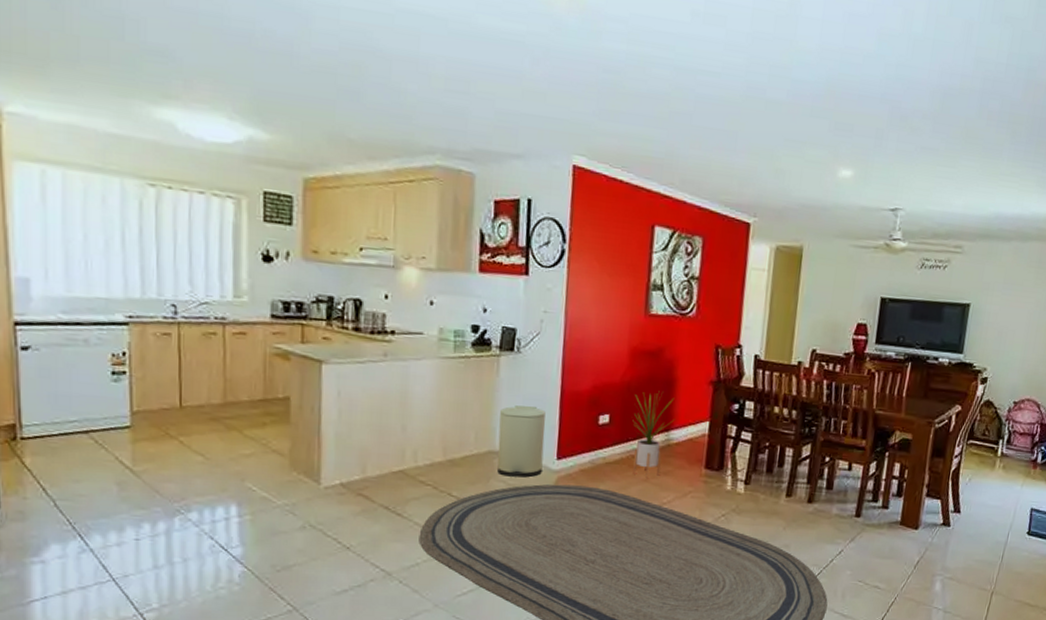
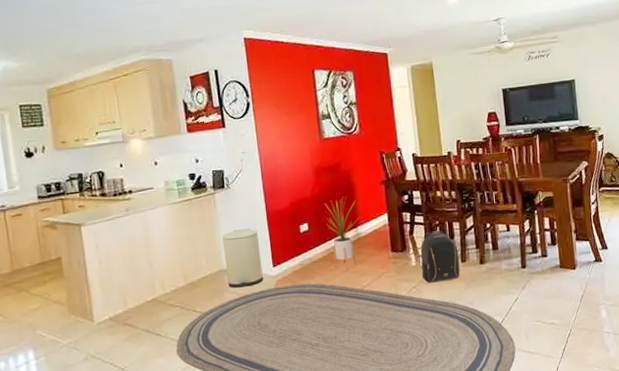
backpack: none [735,454,785,515] -> present [420,230,460,283]

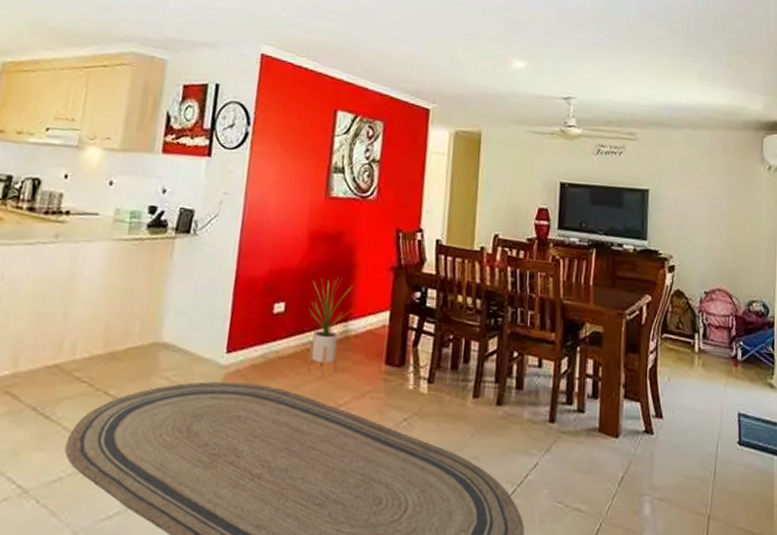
pedal bin: present [222,228,263,288] -> none [161,292,218,374]
backpack: present [420,230,460,283] -> none [418,348,472,420]

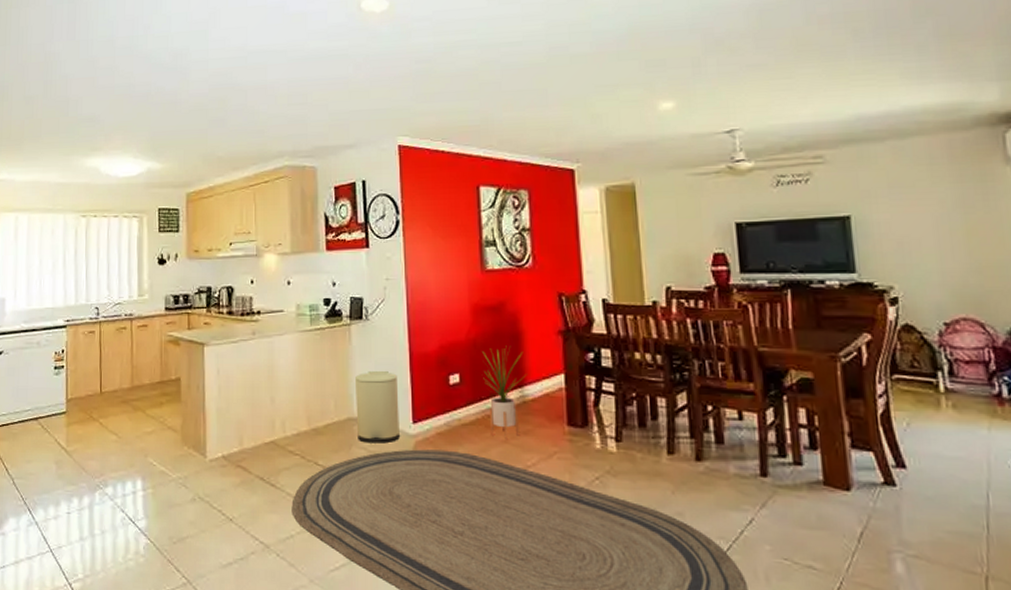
pedal bin: none [161,292,218,374] -> present [355,371,400,444]

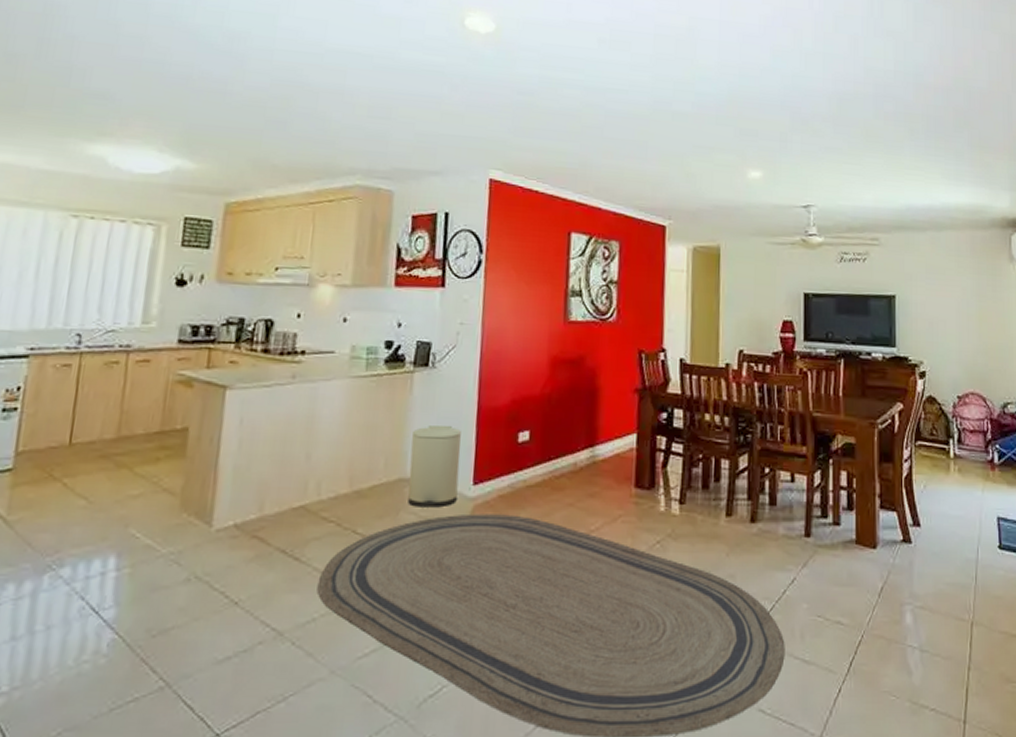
house plant: present [482,345,527,440] -> none [554,402,600,503]

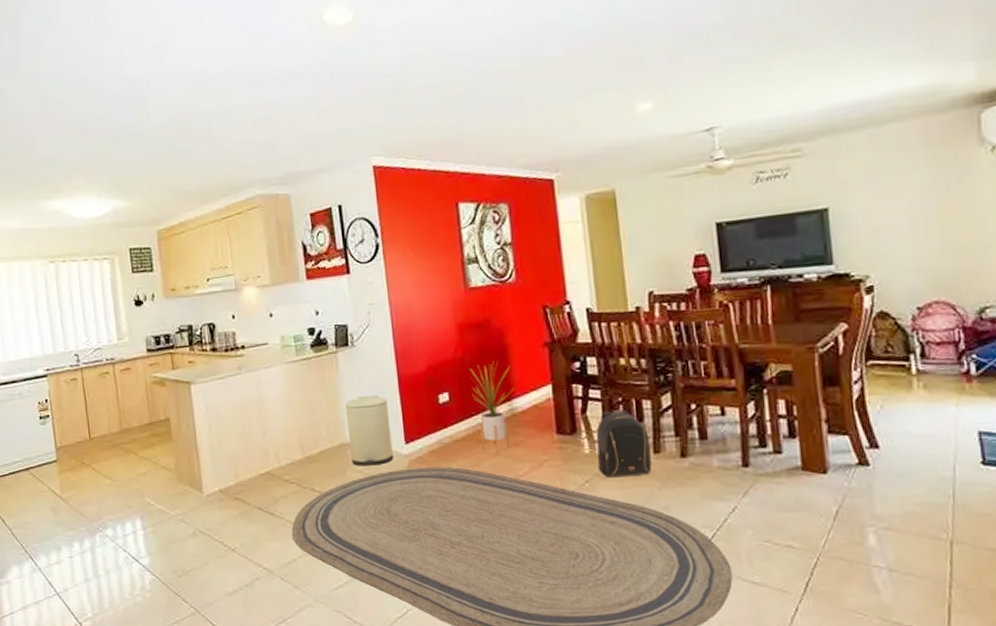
house plant: none [554,402,600,503] -> present [470,361,515,453]
backpack: none [670,467,723,540] -> present [596,410,652,478]

